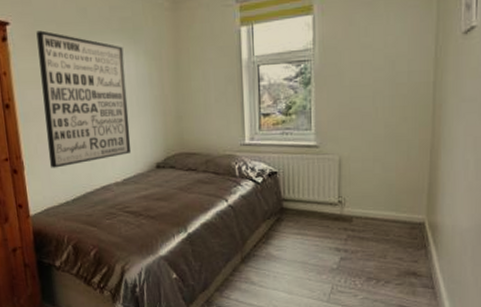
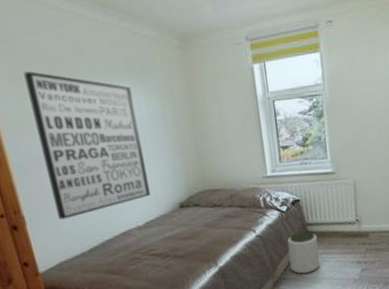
plant pot: none [260,207,294,253] -> present [287,232,320,274]

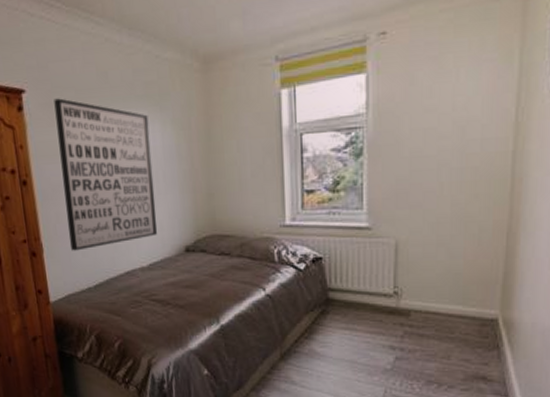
plant pot: present [287,232,320,274] -> none [302,298,341,350]

